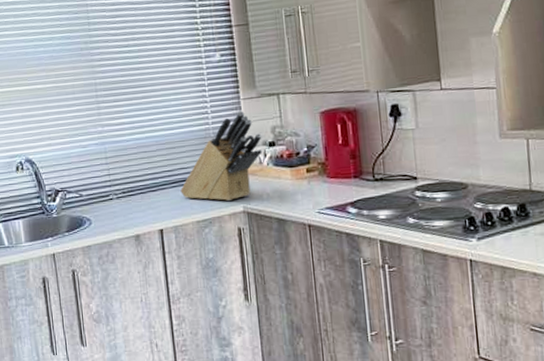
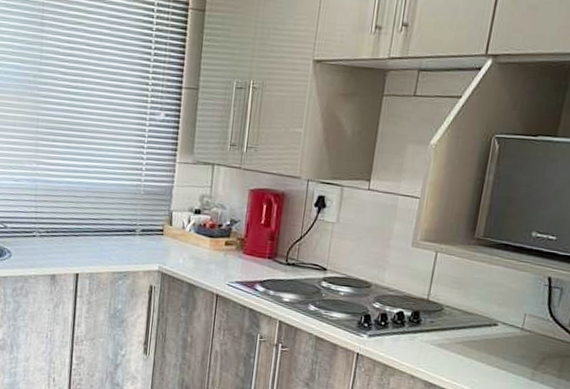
knife block: present [180,111,262,202] -> none [102,174,190,259]

